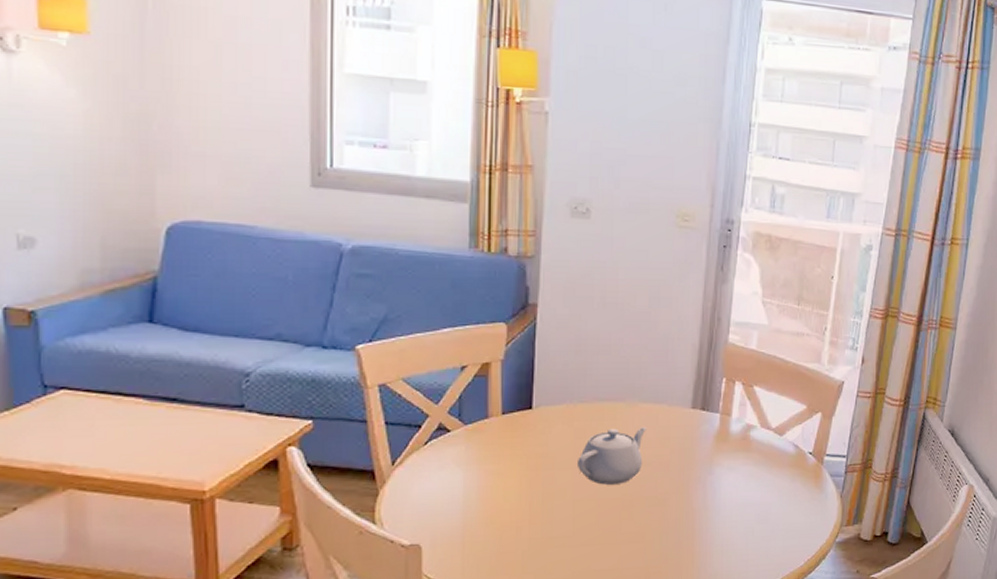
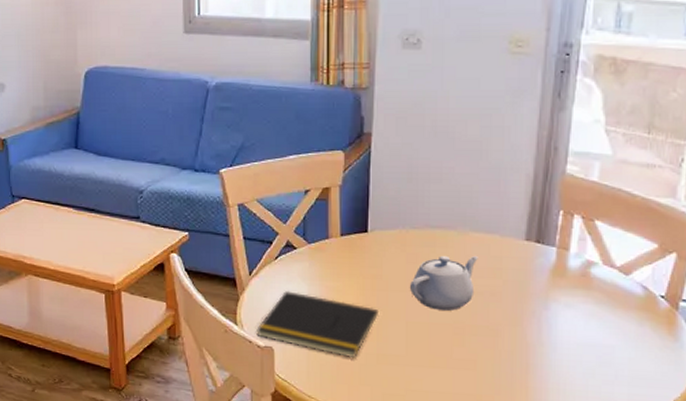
notepad: none [400,479,543,546] -> present [256,291,378,359]

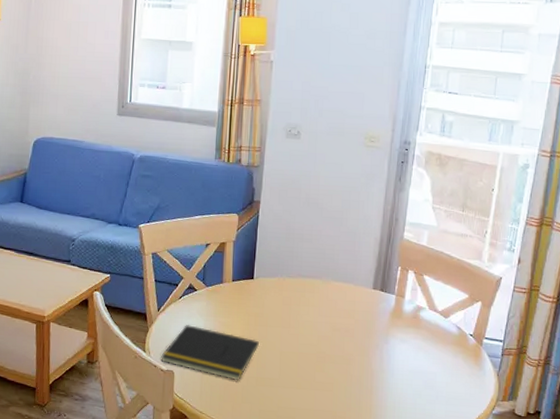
teapot: present [409,255,478,311] -> none [284,299,337,343]

